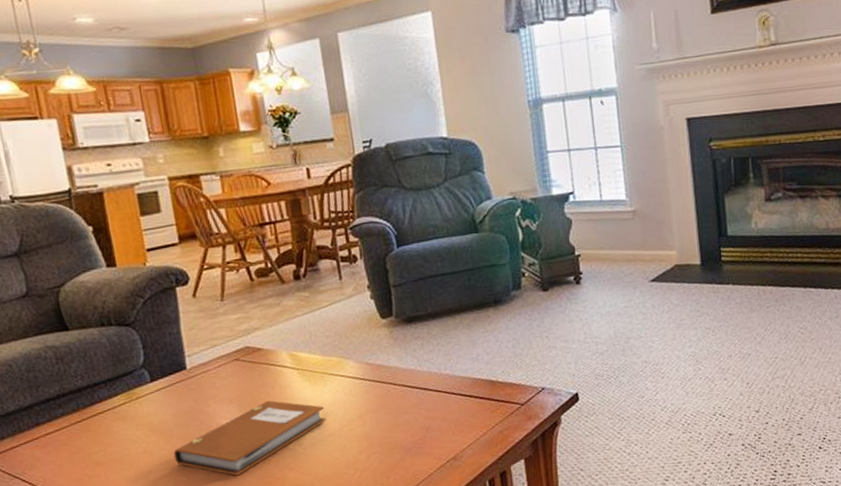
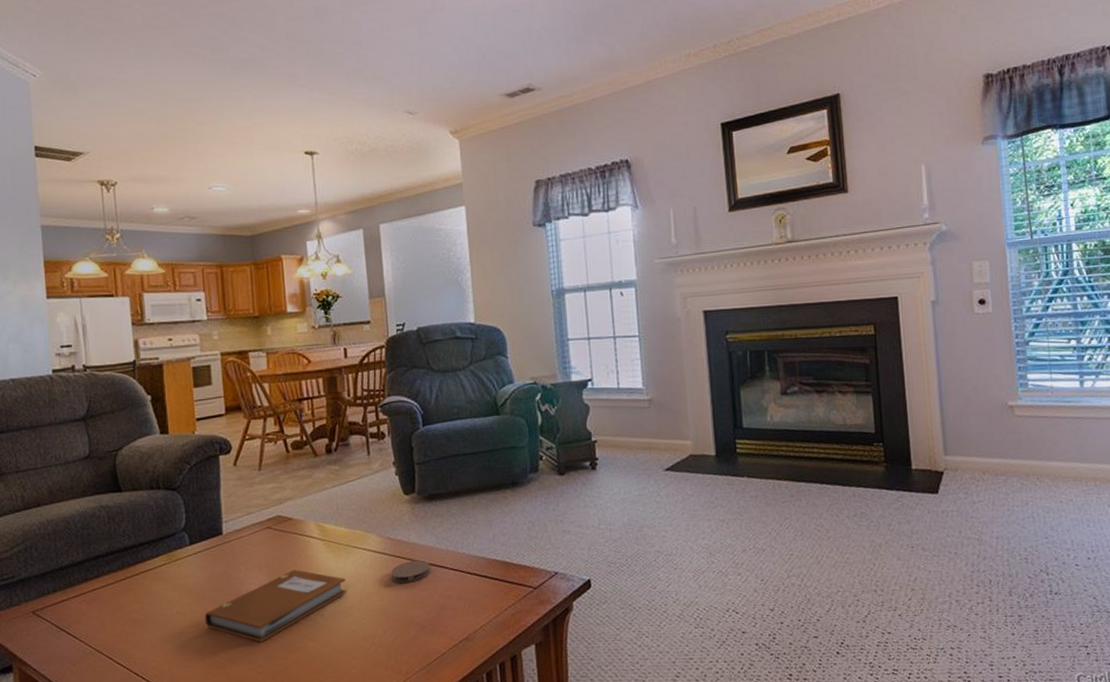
coaster: none [371,383,414,408] -> present [391,560,431,583]

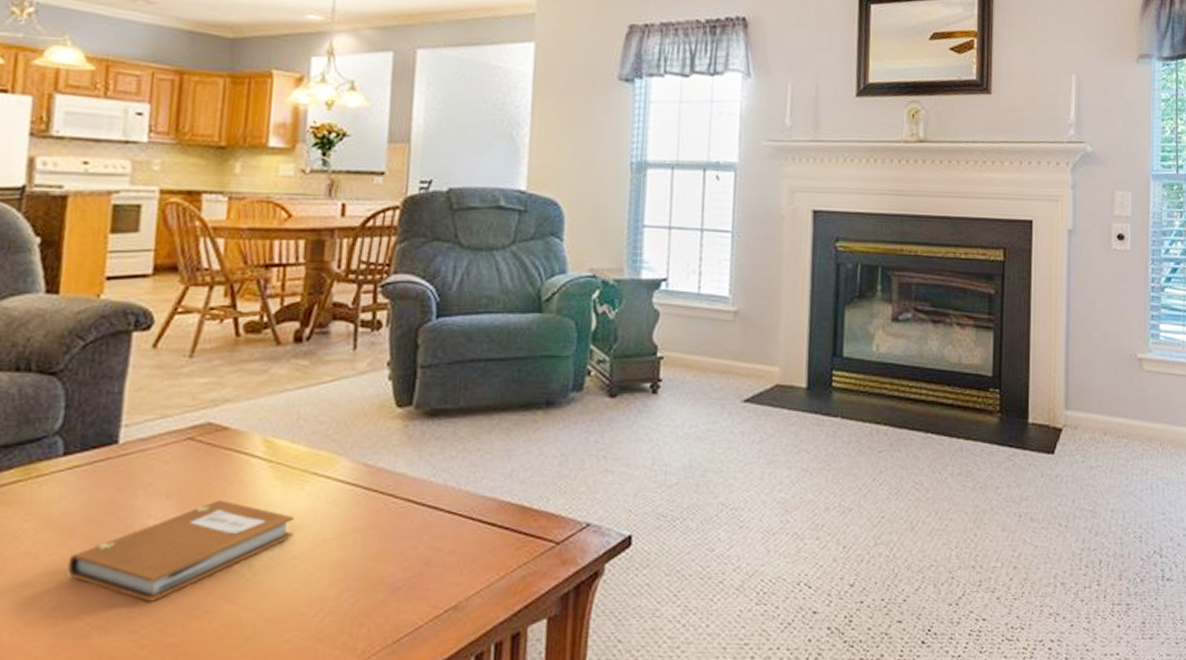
coaster: present [391,560,431,583] -> none [361,497,419,527]

